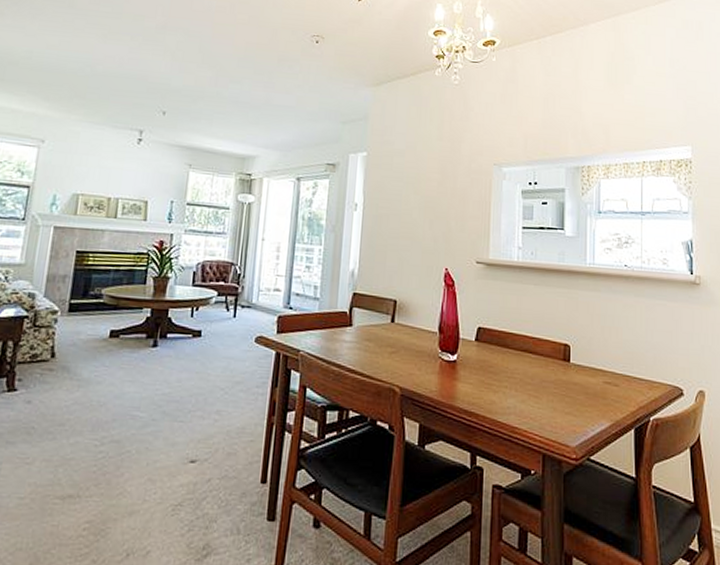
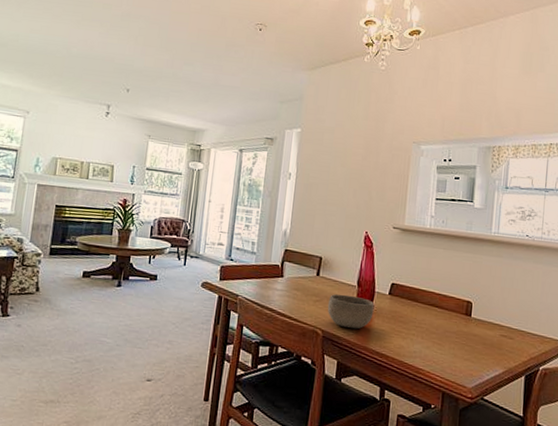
bowl: none [405,343,460,384] -> present [327,294,375,329]

